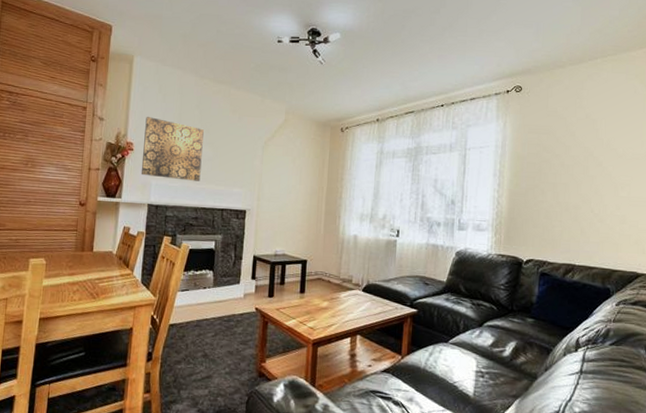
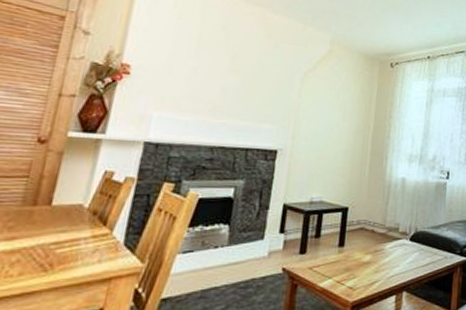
wall art: present [141,117,204,181] -> none [137,35,230,115]

